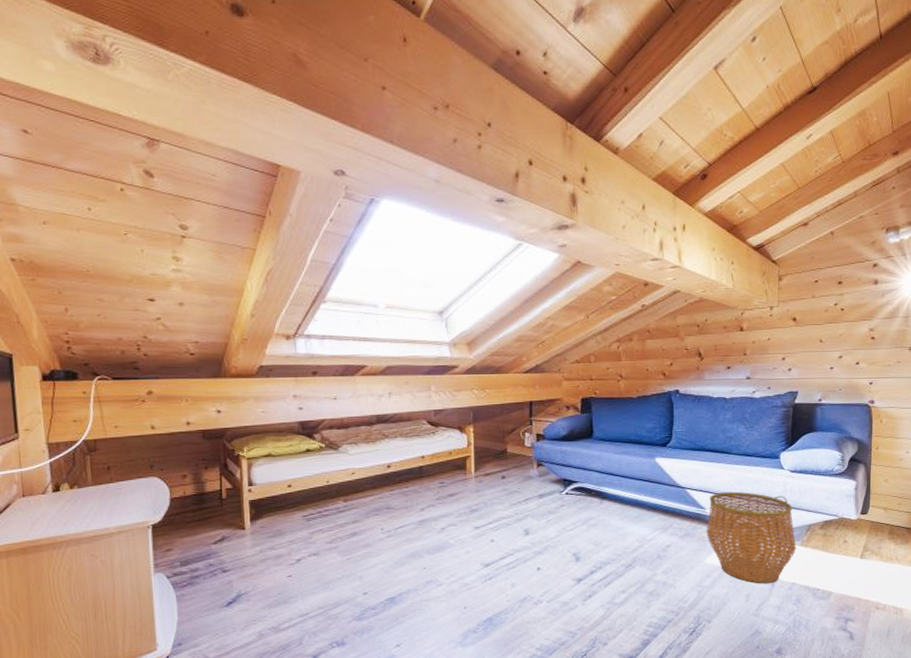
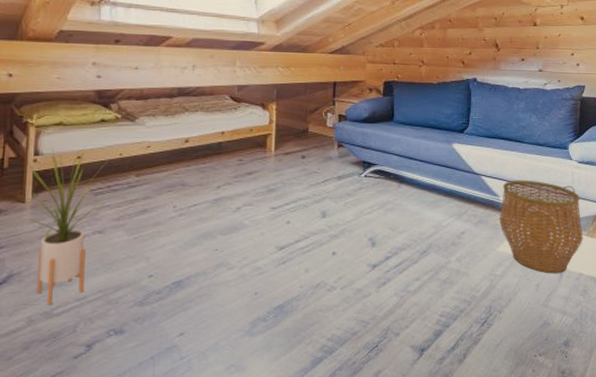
house plant: none [237,475,317,621] -> present [17,146,108,305]

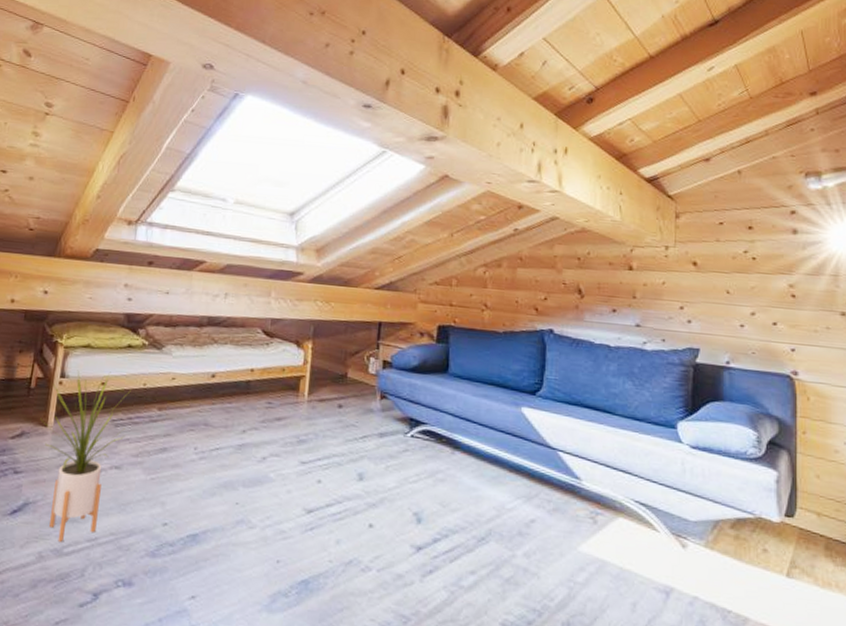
basket: present [499,180,584,274] -> none [581,461,700,593]

